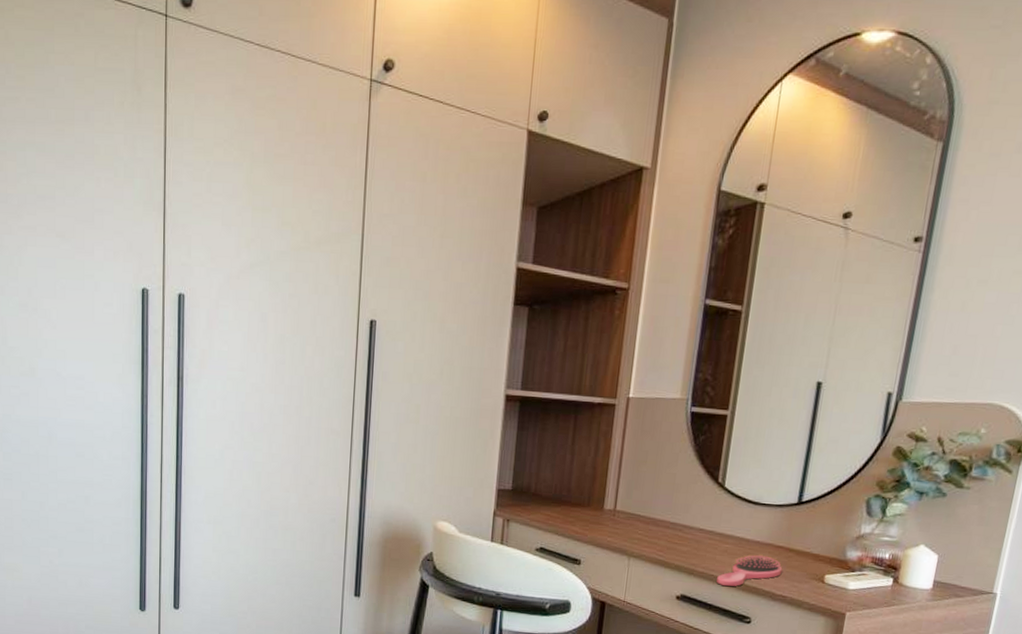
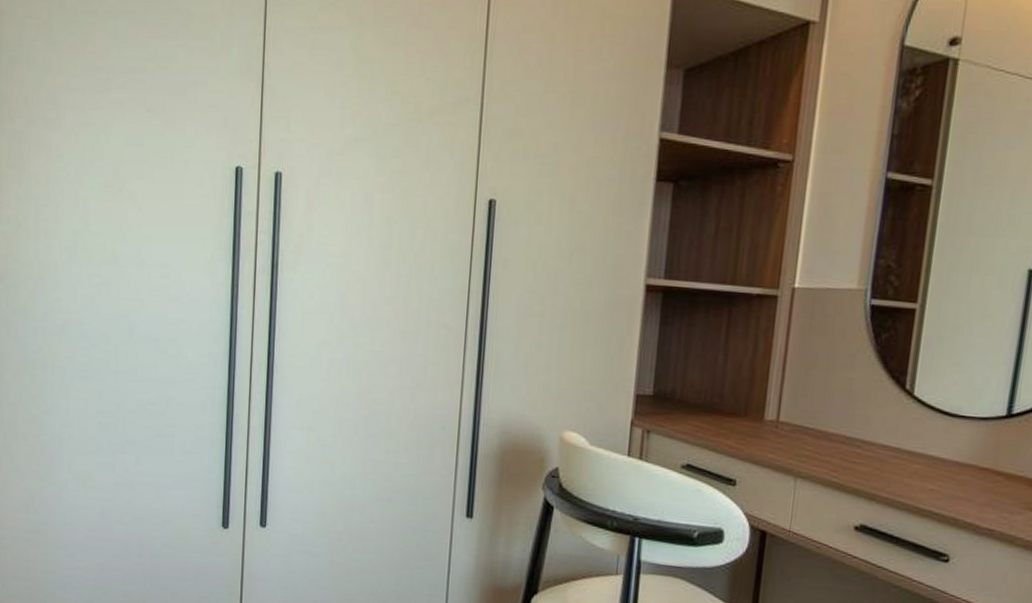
hairbrush: present [716,555,783,586] -> none [905,478,989,516]

